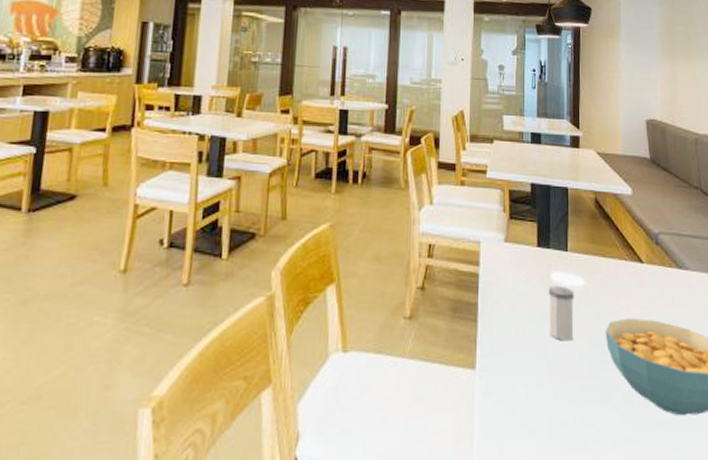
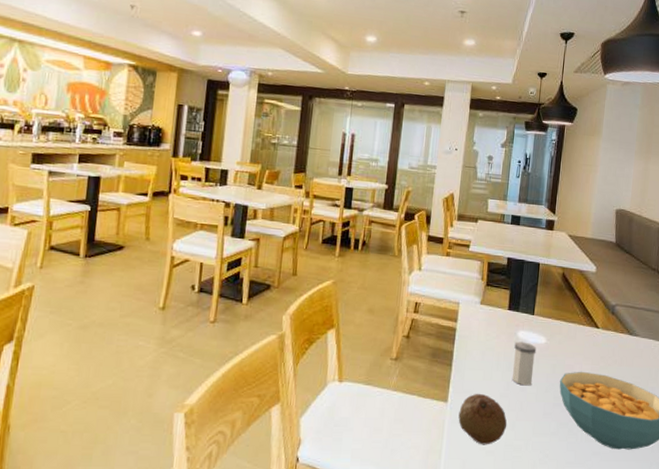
fruit: none [490,354,549,423] -> present [458,393,507,445]

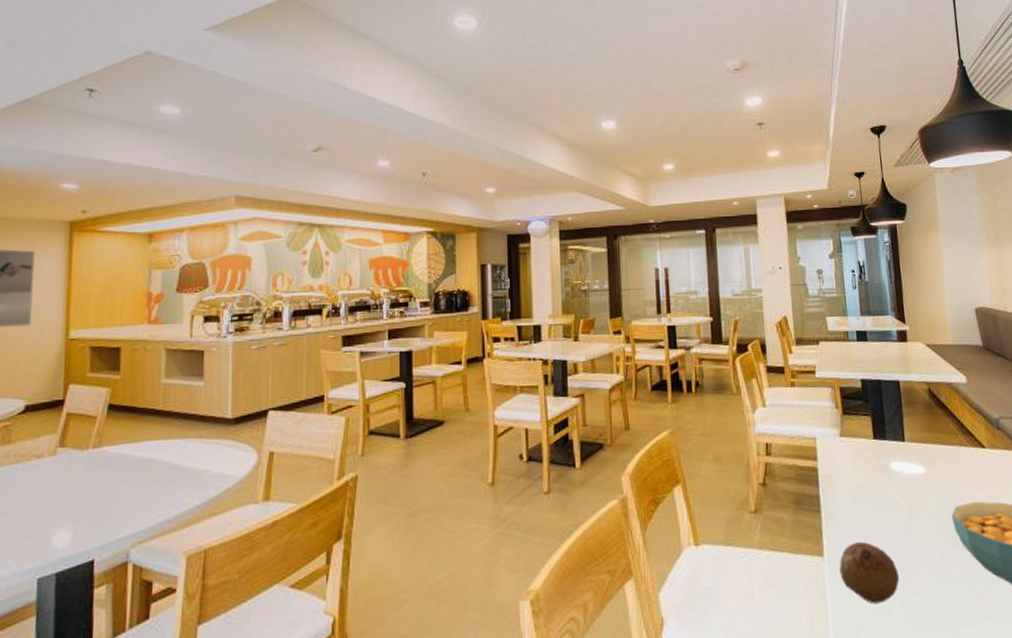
salt shaker: present [512,341,537,386] -> none [889,474,920,527]

